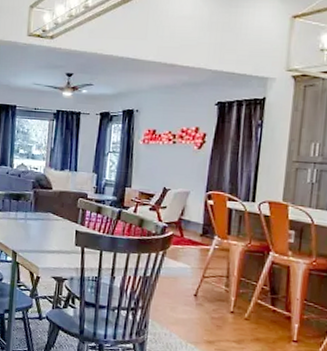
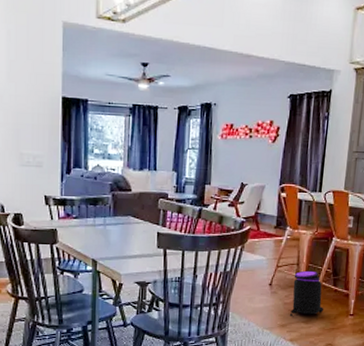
trash can: none [217,284,259,335] -> present [289,270,323,317]

